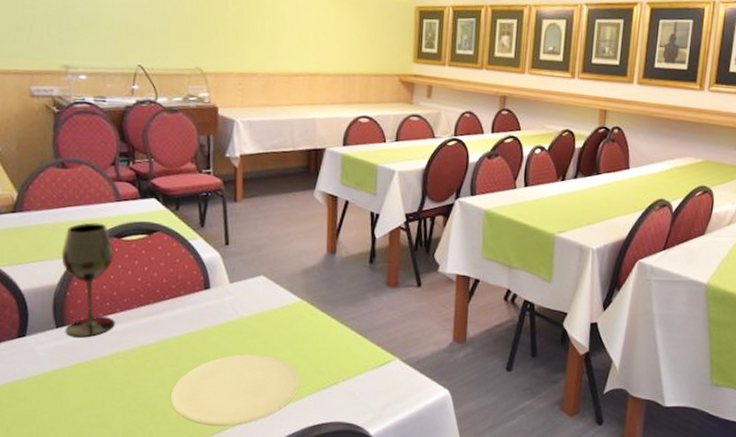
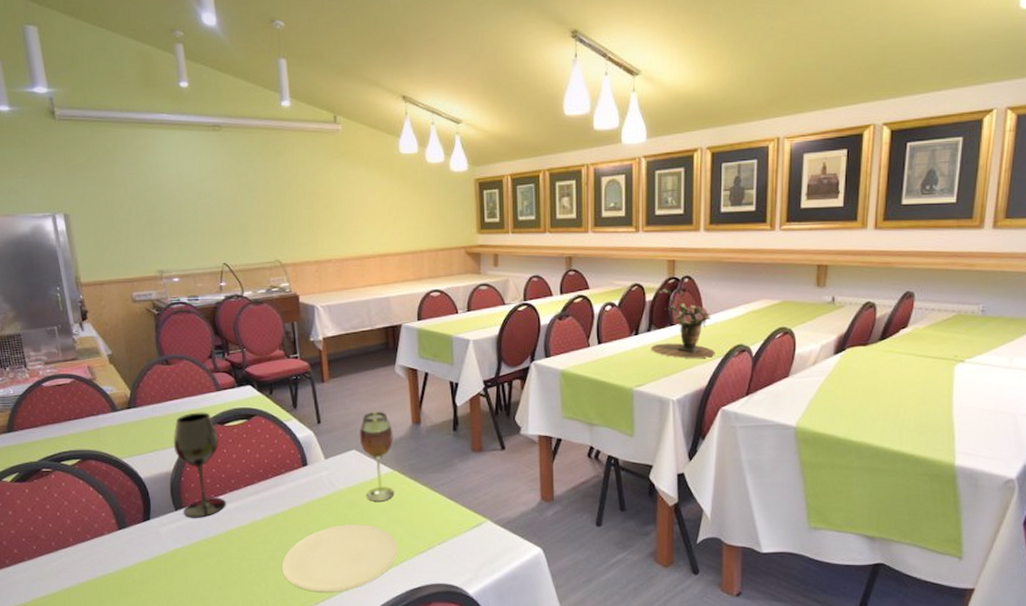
wineglass: none [269,236,306,332] -> present [359,411,394,502]
flower arrangement: none [575,137,637,210] -> present [650,288,715,358]

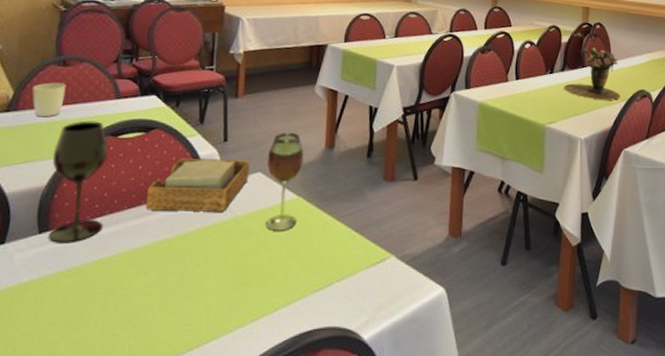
cup: none [145,380,174,412] -> present [32,82,67,118]
napkin holder: none [257,440,345,488] -> present [145,158,250,212]
plate: present [281,524,398,593] -> none [154,256,293,336]

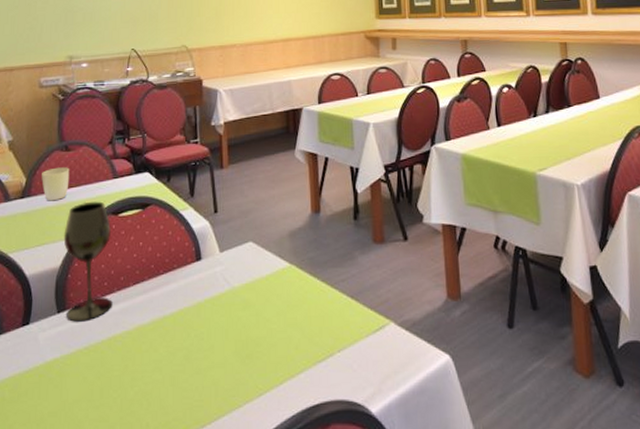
napkin holder: present [145,158,250,212] -> none [148,230,241,286]
wineglass: present [266,132,305,231] -> none [256,199,292,301]
flower arrangement: present [563,32,620,100] -> none [550,70,615,141]

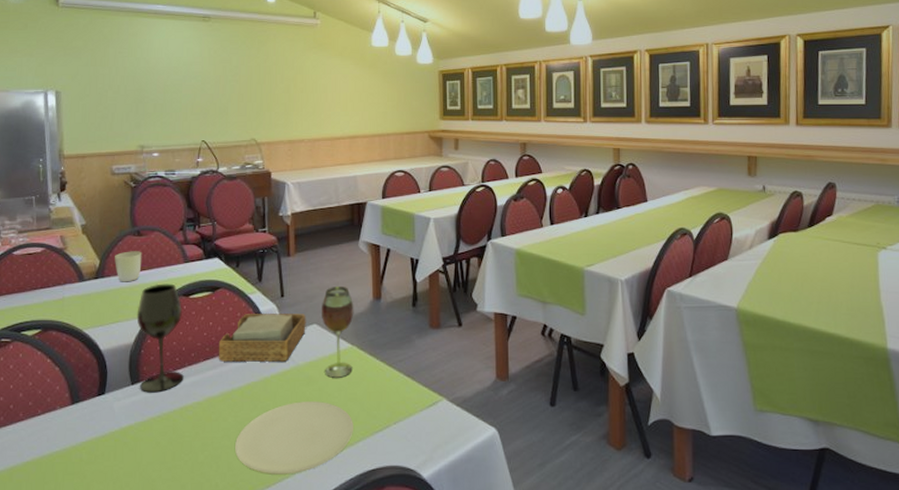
napkin holder: none [148,230,241,286] -> present [218,314,306,362]
plate: none [166,328,294,412] -> present [234,401,353,475]
wineglass: none [256,199,292,301] -> present [321,286,354,378]

